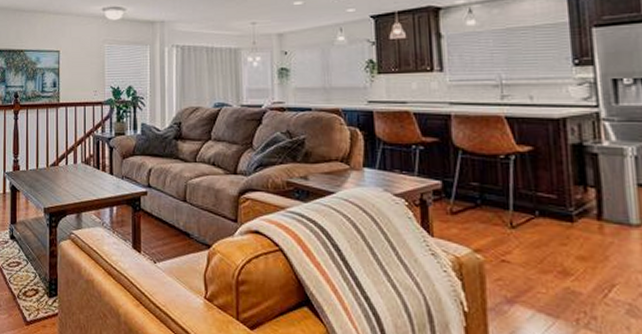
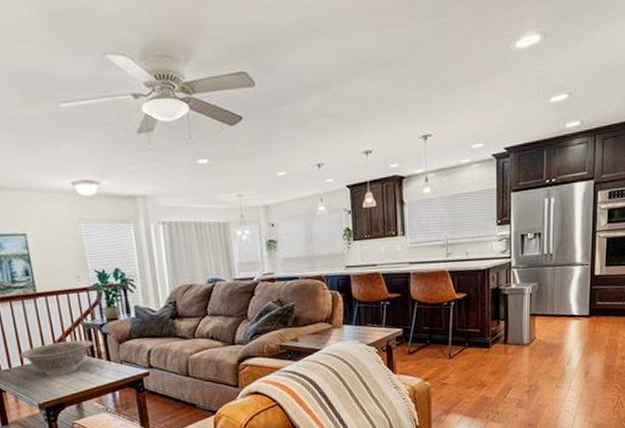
decorative bowl: none [37,151,101,184] -> present [20,340,94,377]

